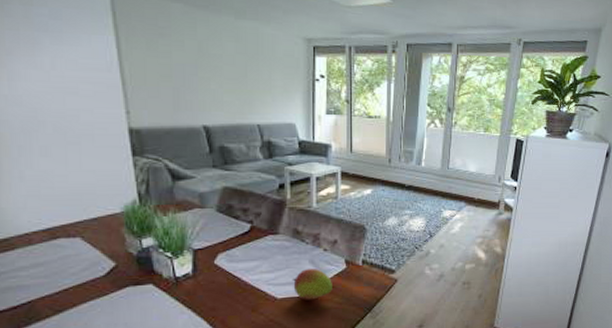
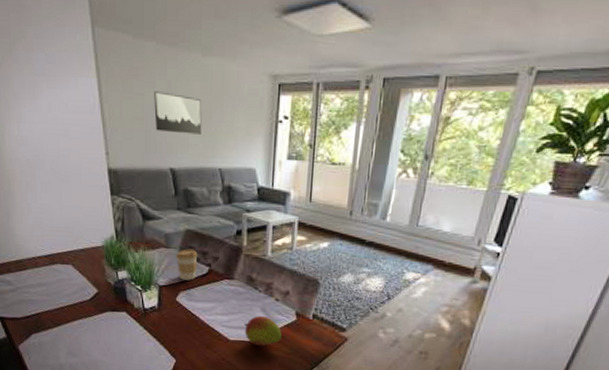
wall art: none [183,50,237,92] -> present [154,91,202,135]
coffee cup: none [212,207,238,241] -> present [175,248,198,281]

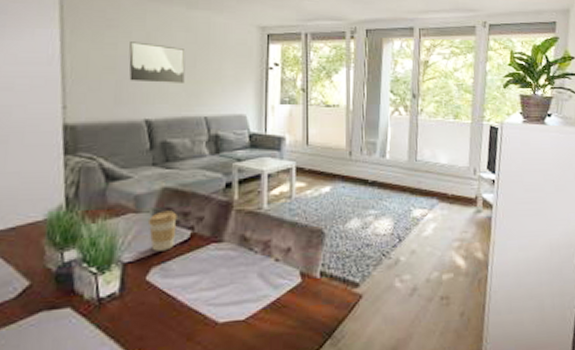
fruit: present [243,315,282,346] -> none [236,282,285,324]

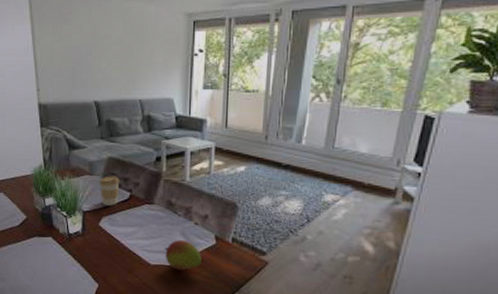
wall art: present [129,42,185,83] -> none [80,33,124,70]
fruit: none [236,282,285,324] -> present [164,239,201,271]

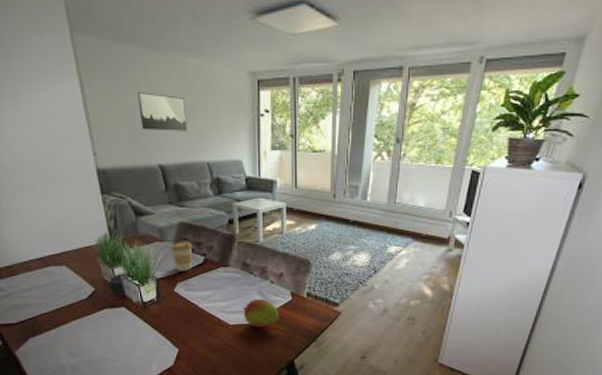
wall art: none [80,33,124,70] -> present [138,92,187,131]

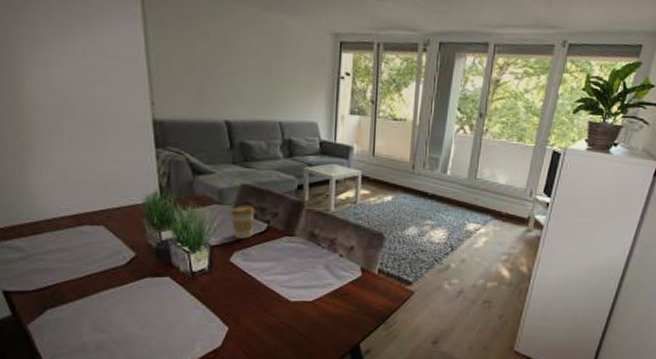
wall art: present [138,92,187,131] -> none [208,42,261,87]
fruit: present [242,298,279,328] -> none [305,273,346,306]

